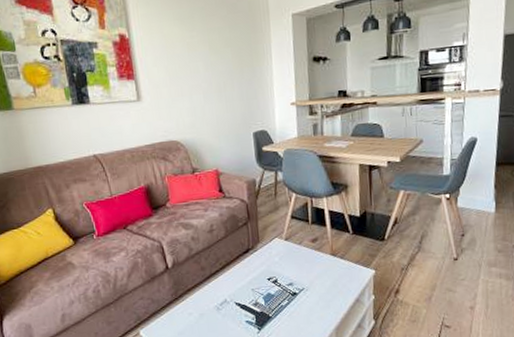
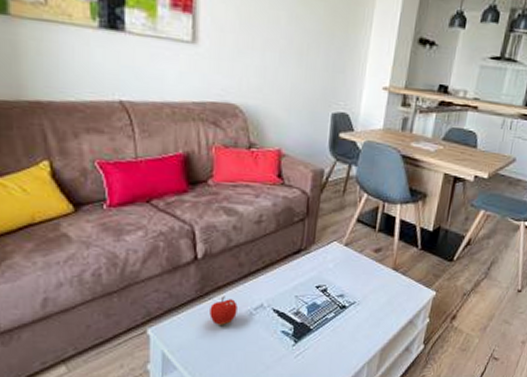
fruit: none [184,296,207,322] -> present [209,296,238,325]

